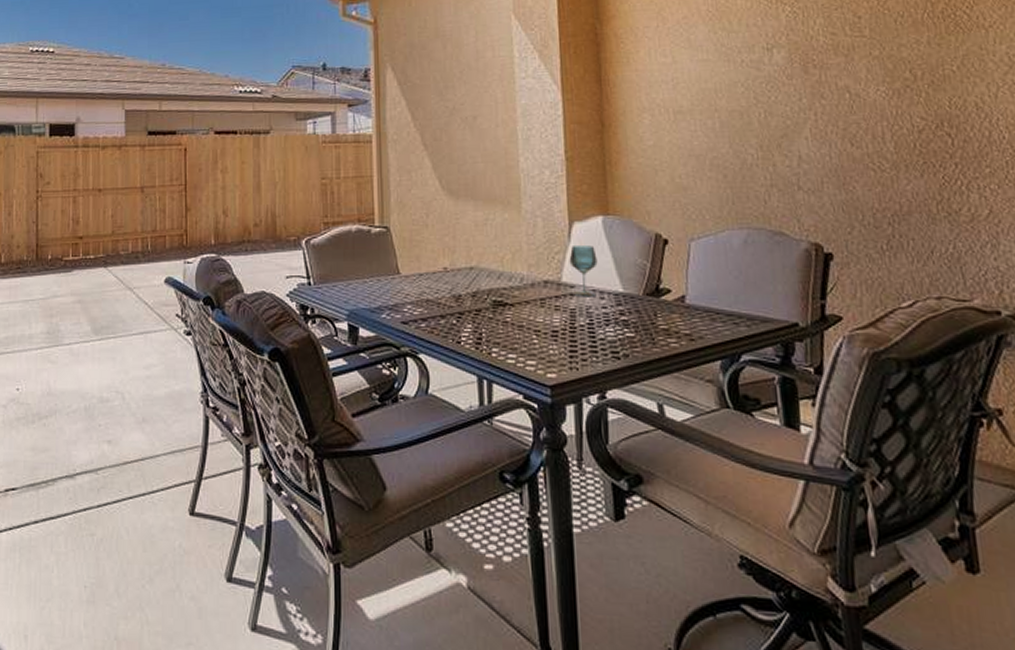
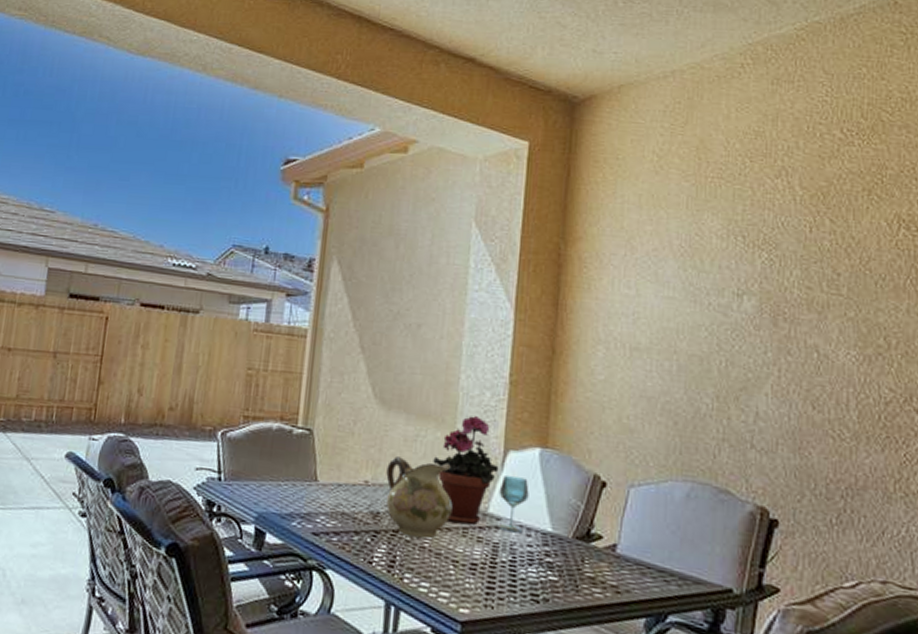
pitcher: none [462,241,528,314] -> present [386,456,453,539]
potted plant: none [504,193,566,296] -> present [433,415,499,526]

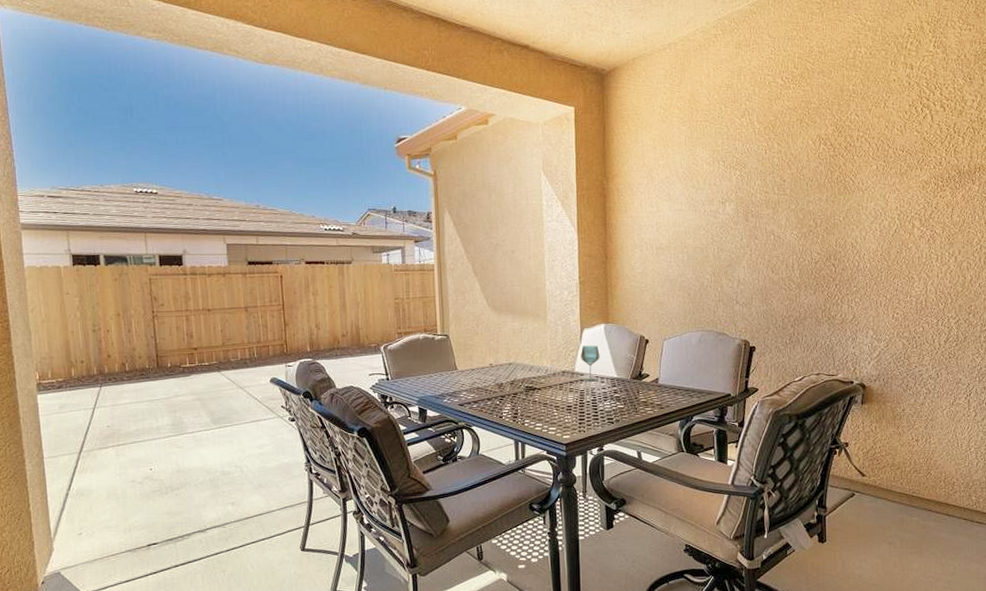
pitcher: present [386,456,453,539] -> none [504,343,551,396]
potted plant: present [433,415,499,526] -> none [534,308,579,382]

